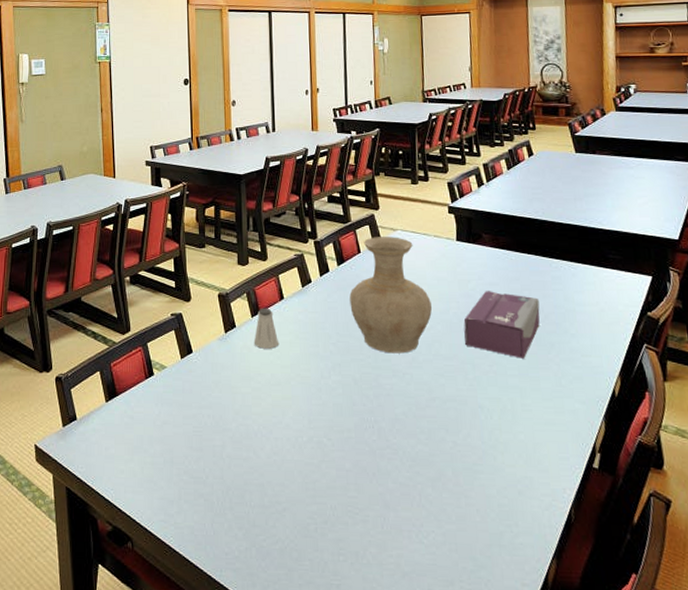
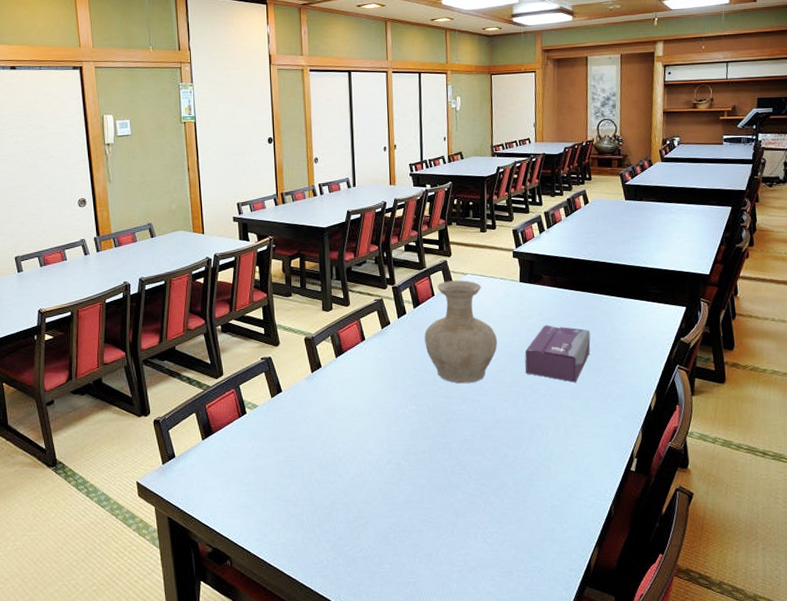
saltshaker: present [253,308,278,349] -> none [338,348,360,385]

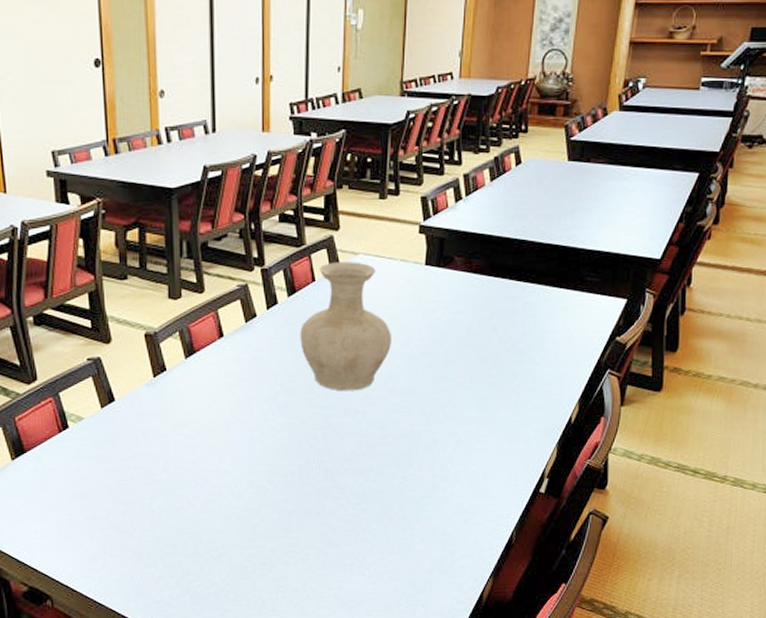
tissue box: present [525,325,591,383] -> none [424,320,507,390]

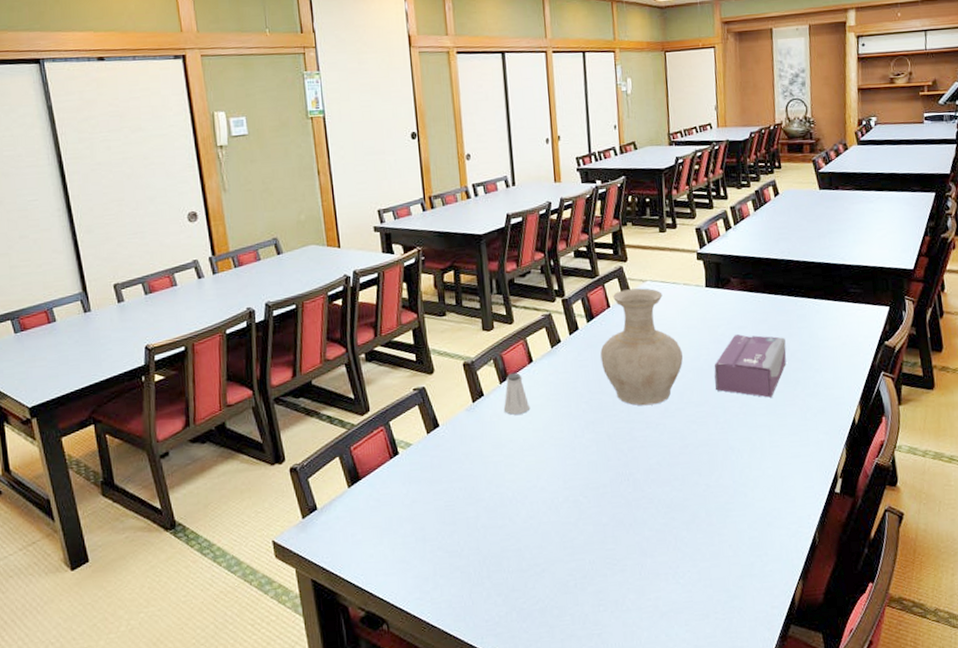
saltshaker: none [187,347,216,393] -> present [503,372,529,415]
tissue box: none [424,320,507,390] -> present [714,334,787,398]

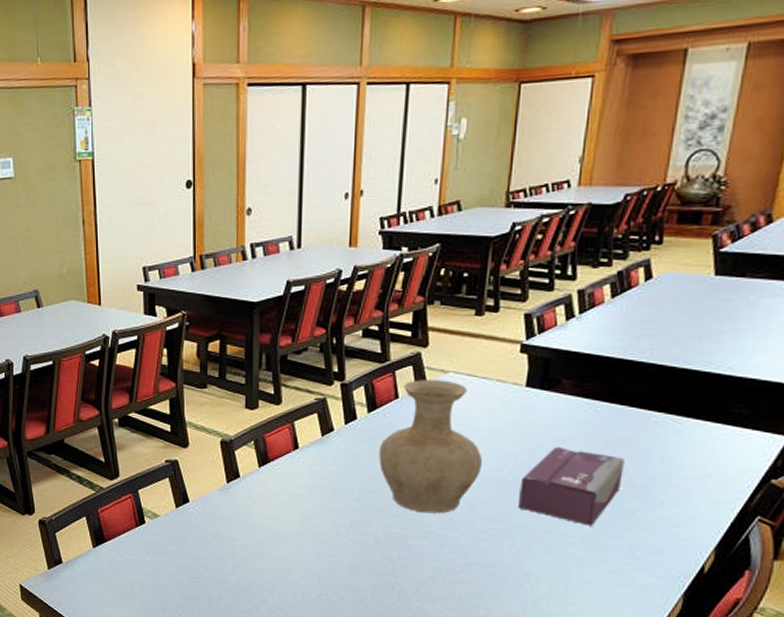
saltshaker: present [503,372,529,415] -> none [260,457,289,502]

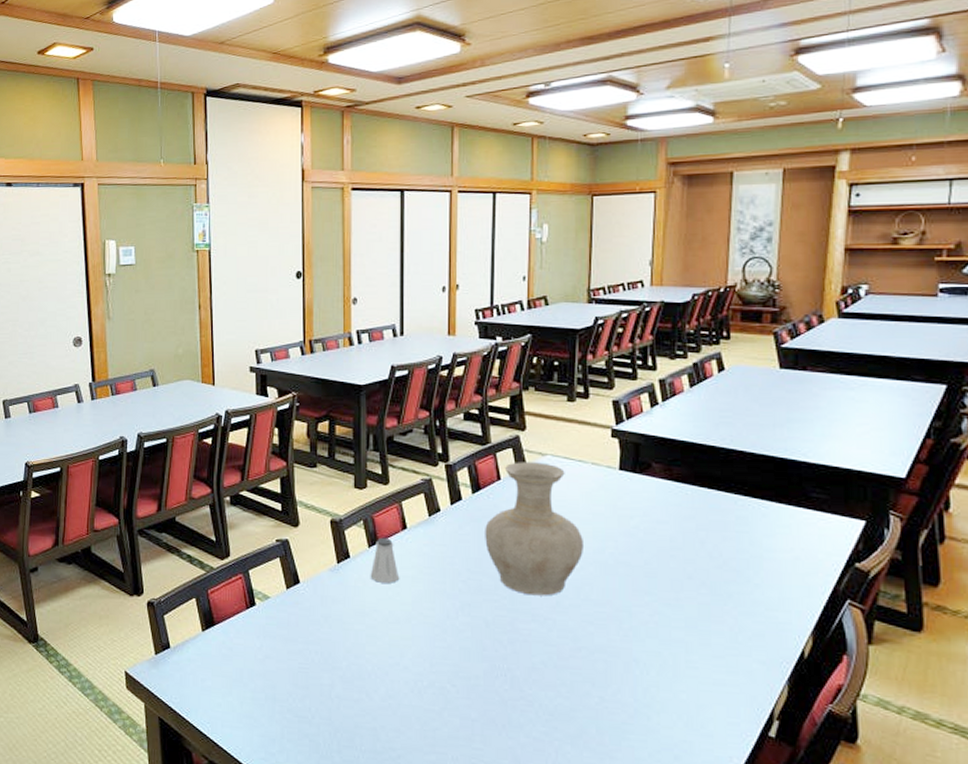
saltshaker: none [260,457,289,502] -> present [370,537,398,583]
tissue box: present [519,447,624,526] -> none [621,529,718,609]

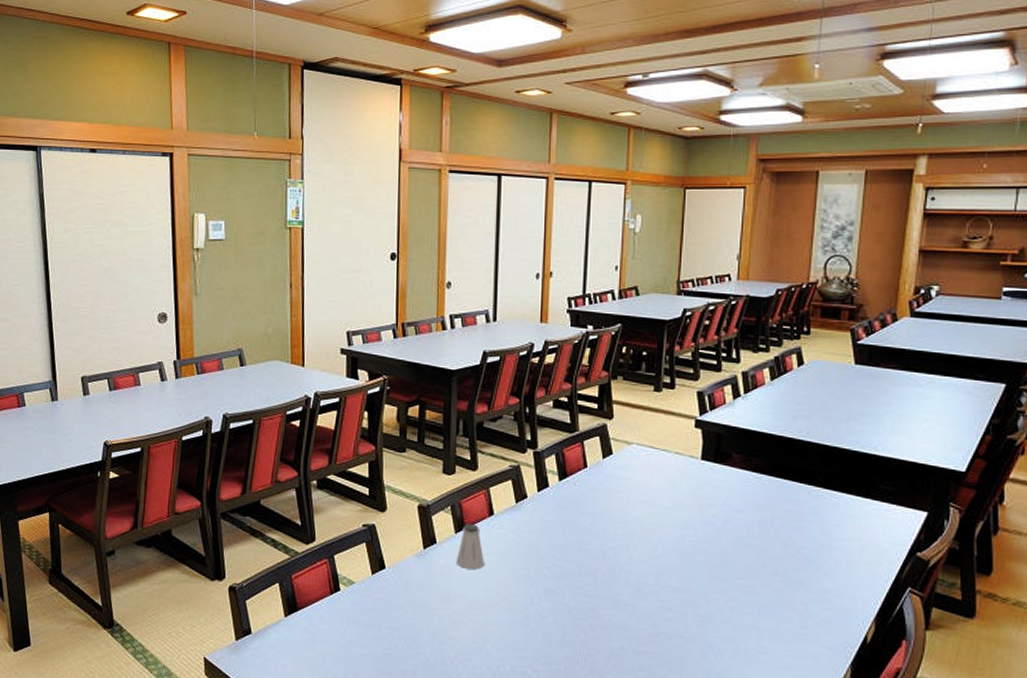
vase: present [485,462,583,596] -> none [570,450,665,583]

